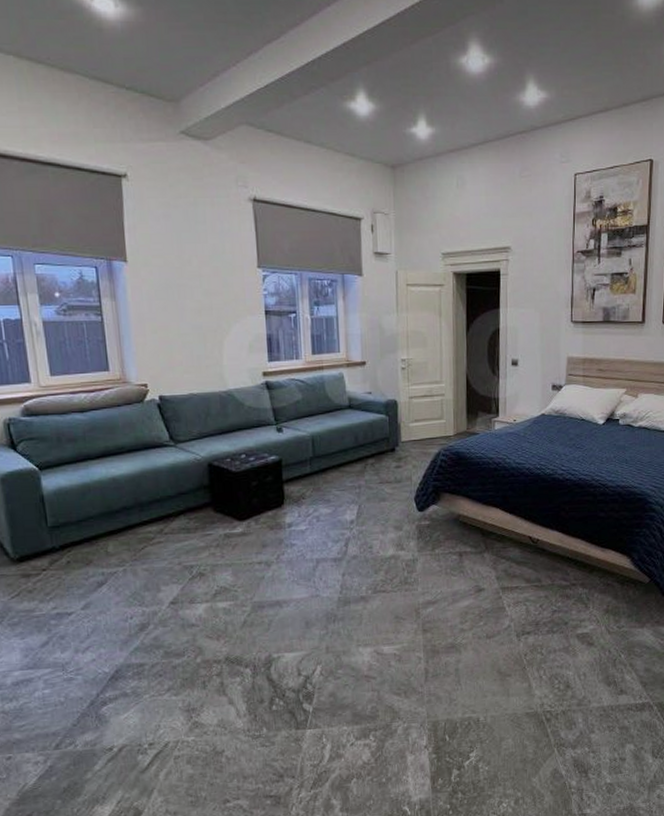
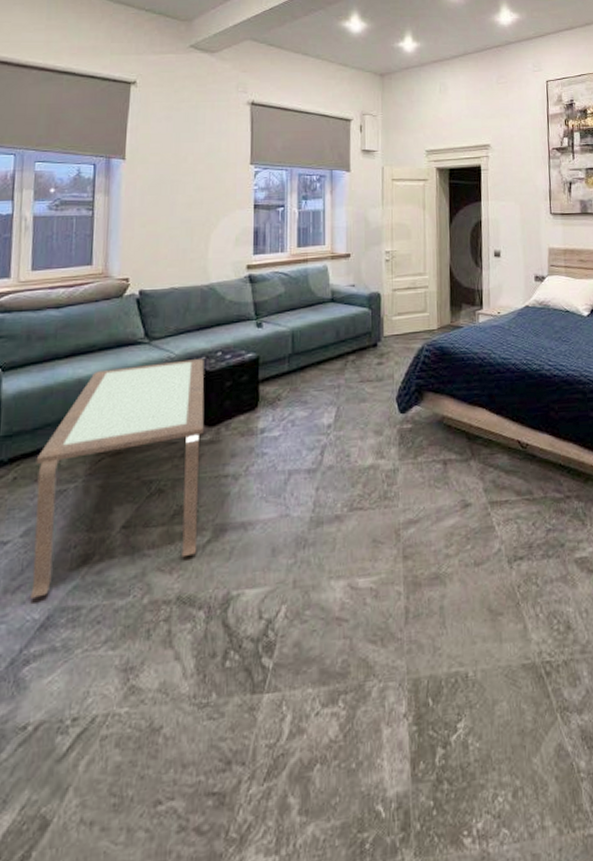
coffee table: none [84,461,239,657] -> present [31,359,205,598]

